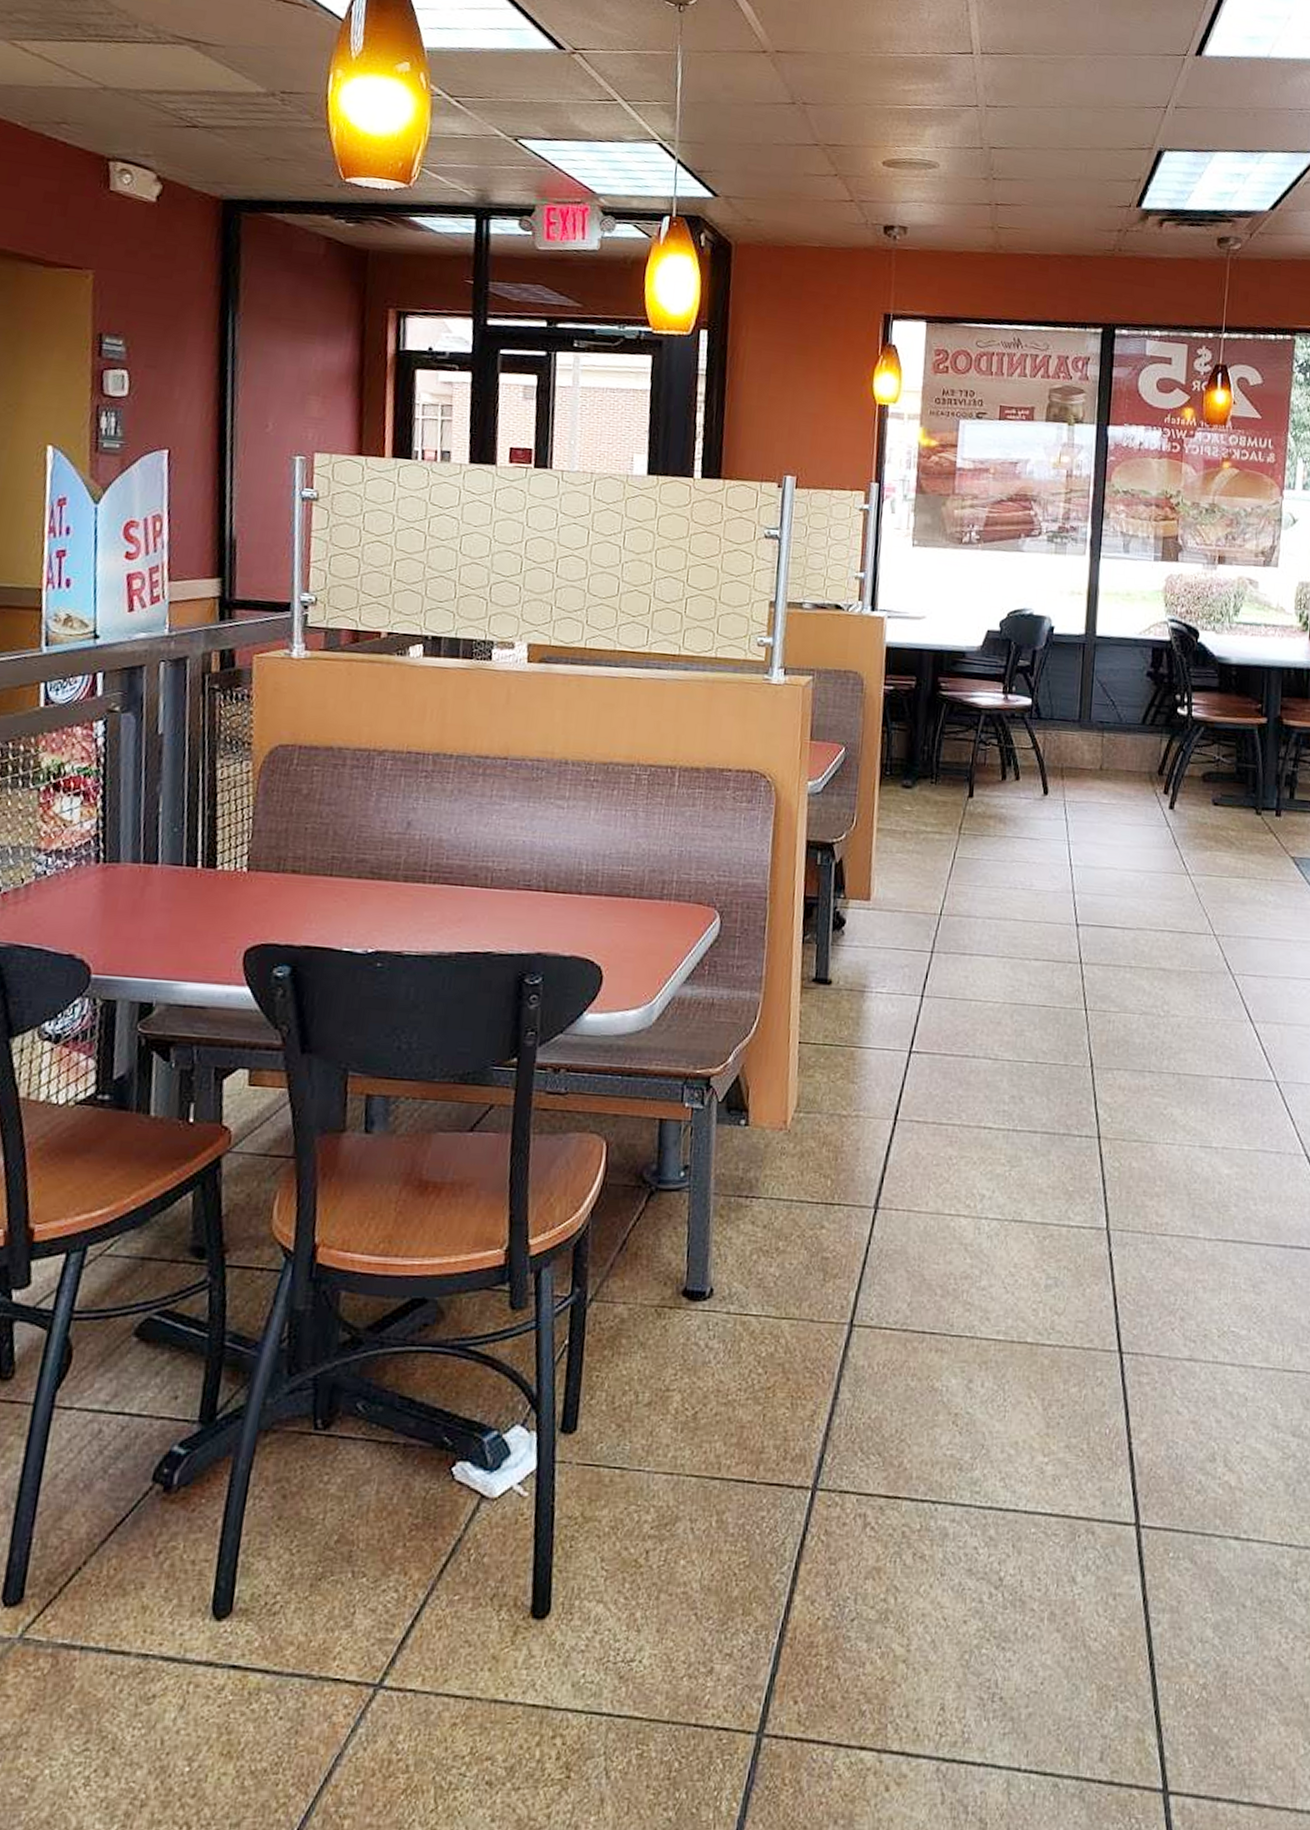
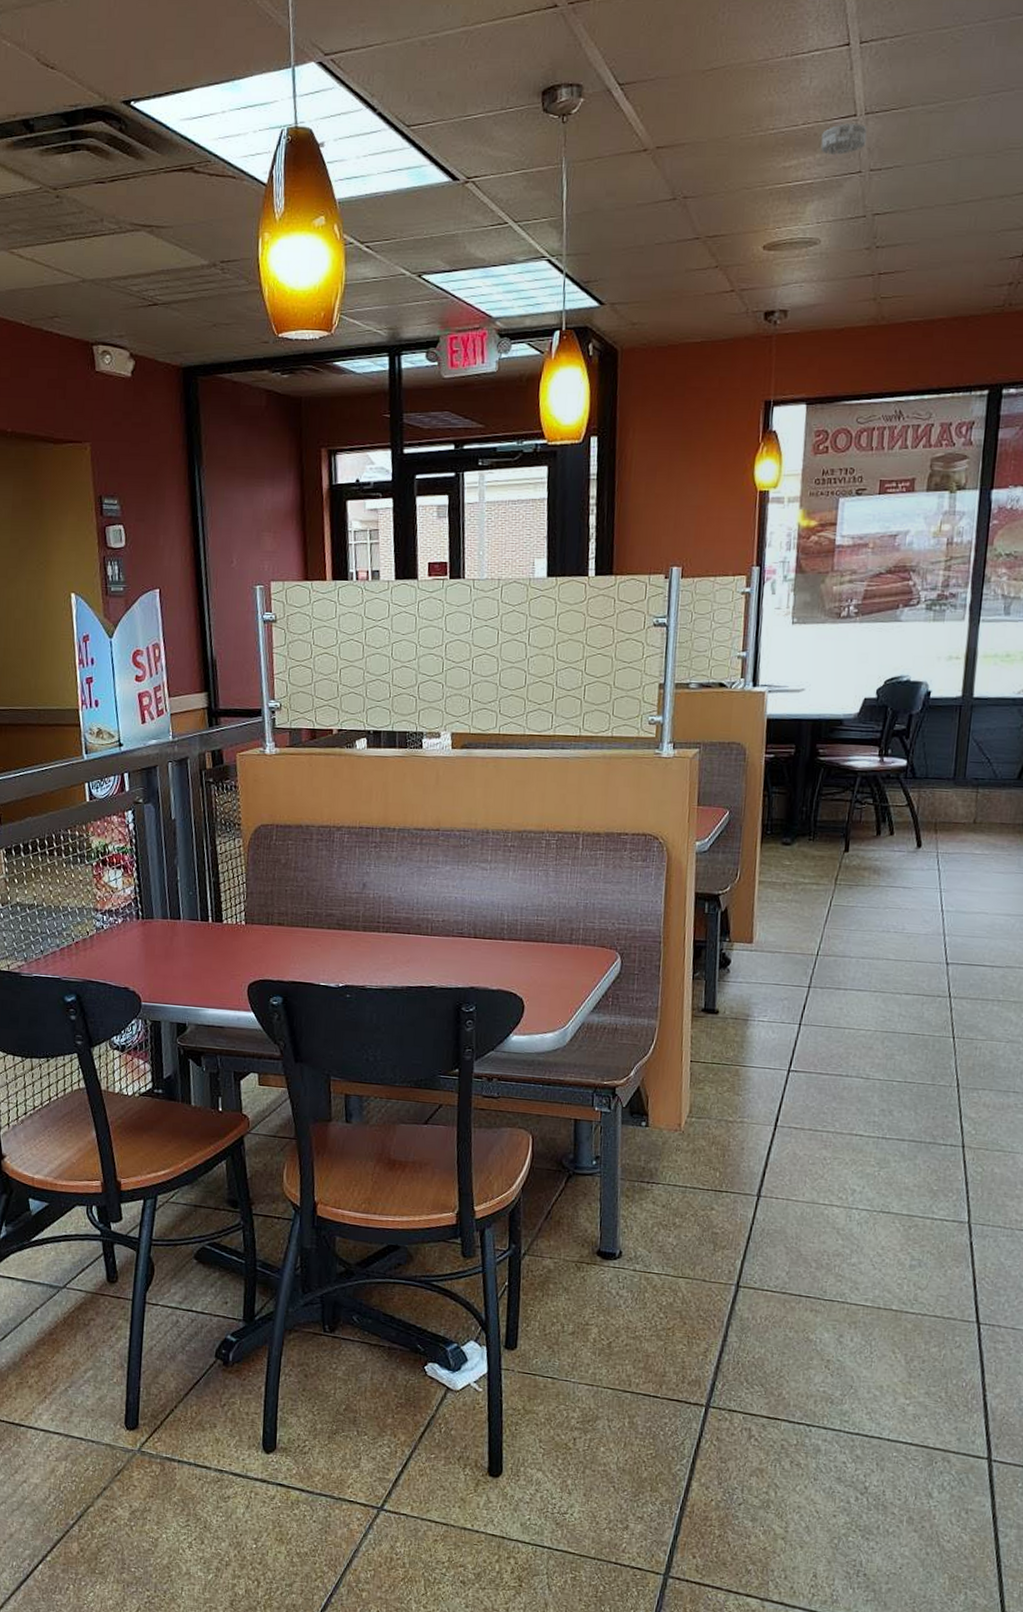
smoke detector: none [939,58,983,87] -> present [820,123,867,155]

